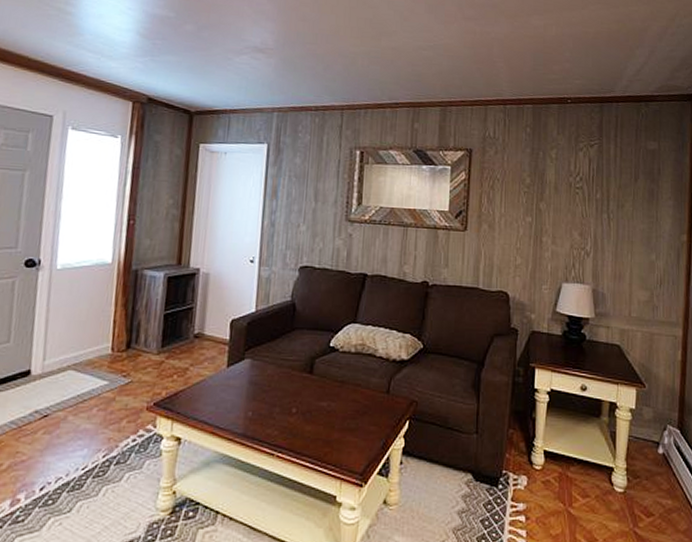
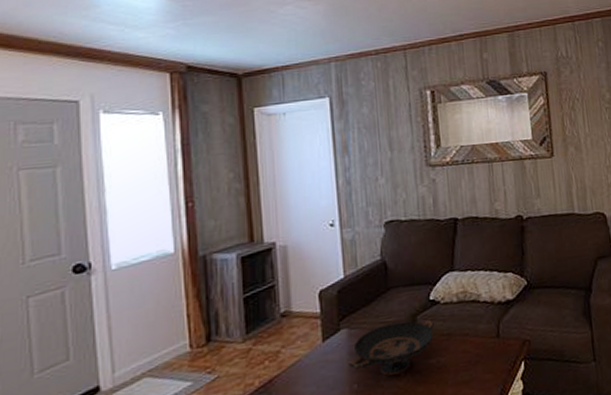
decorative bowl: none [246,362,330,410] -> present [347,320,434,376]

